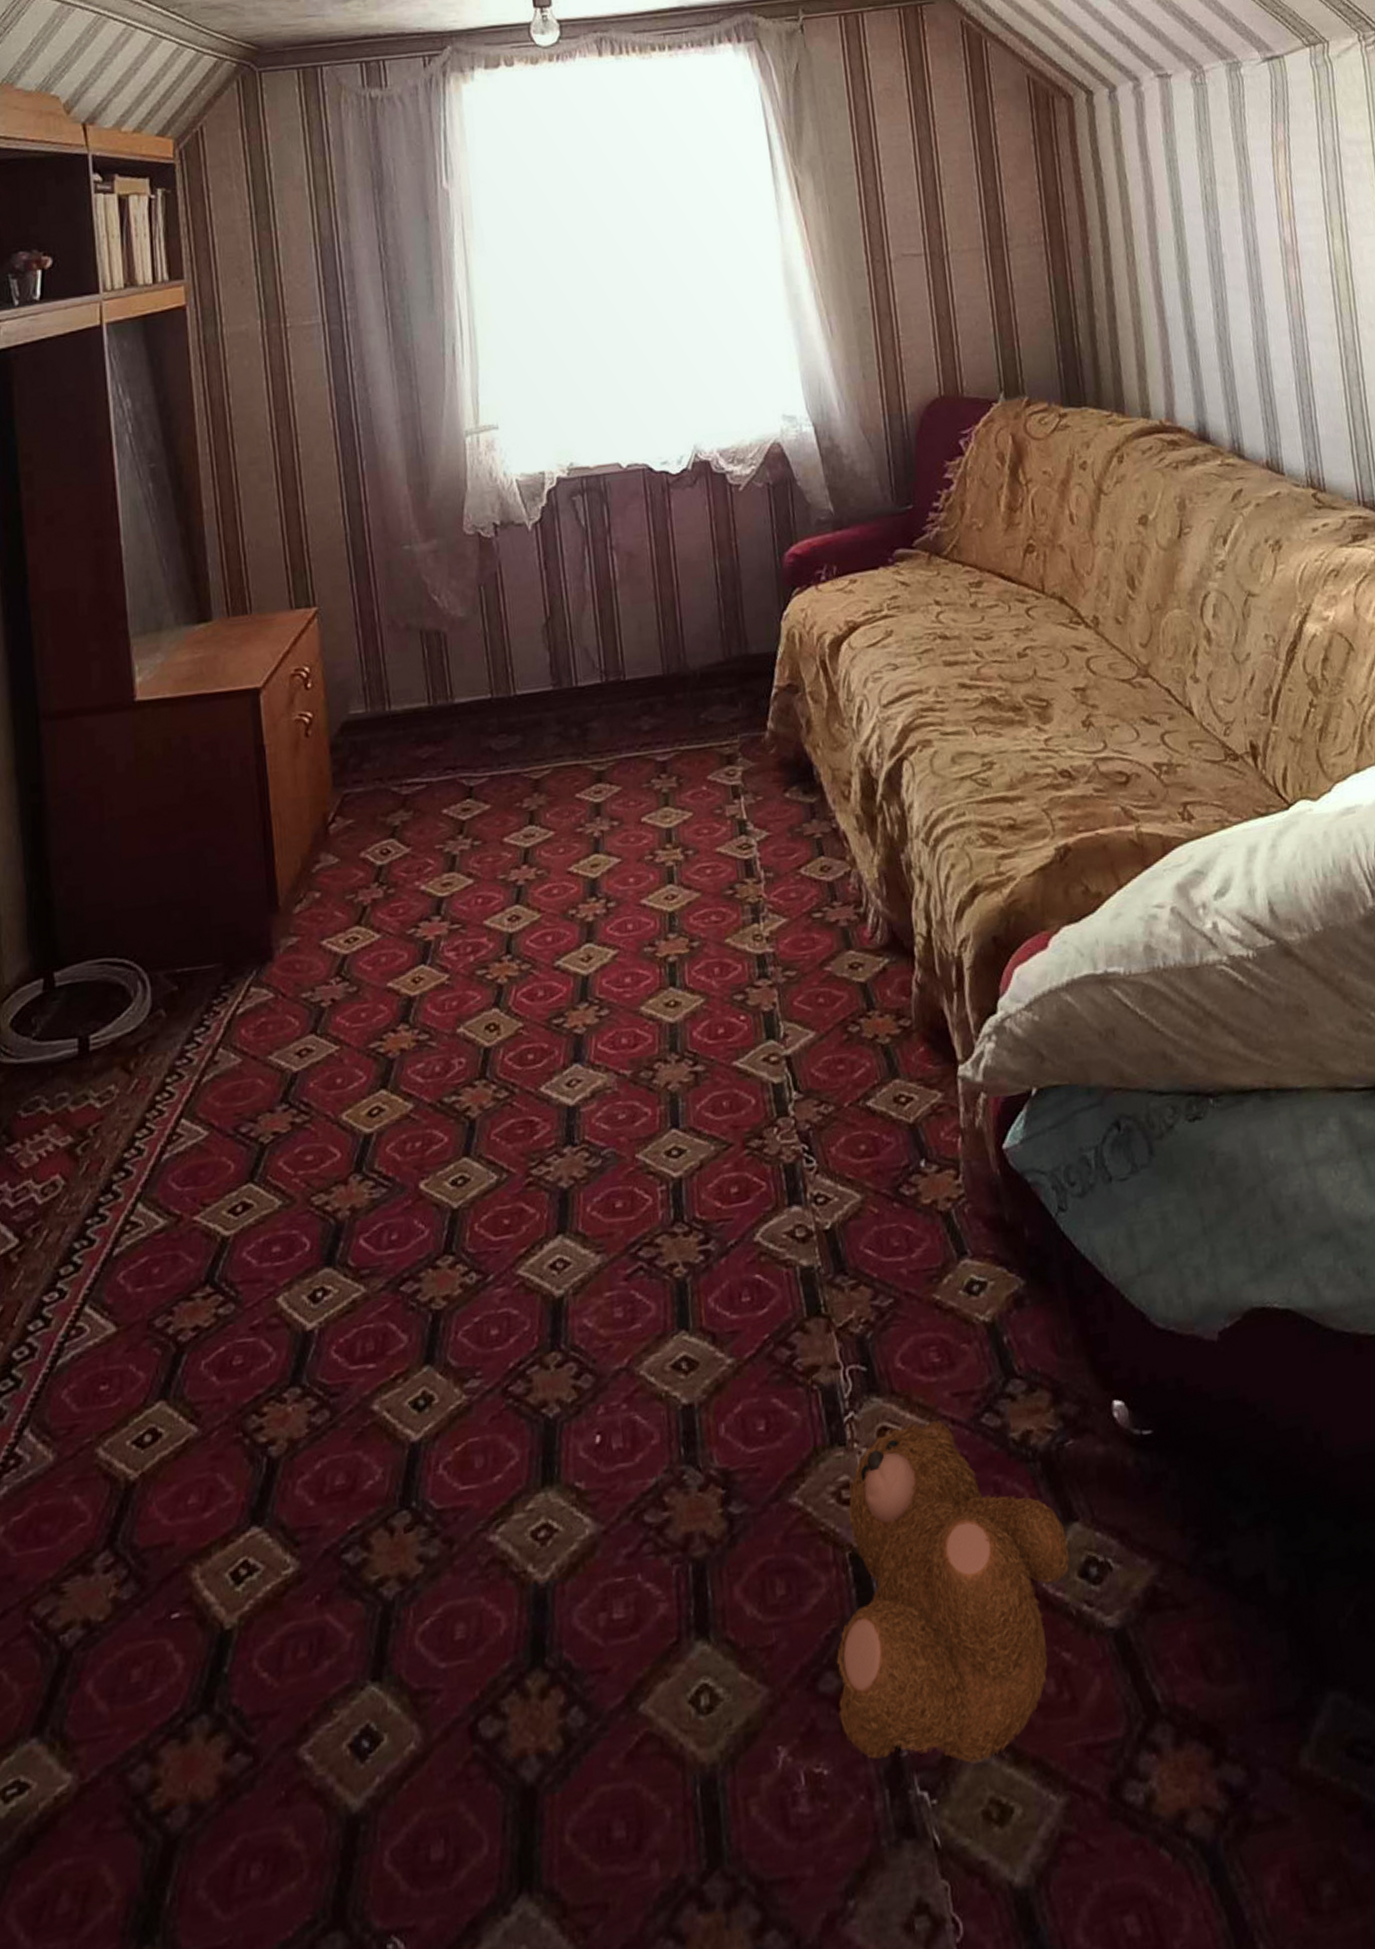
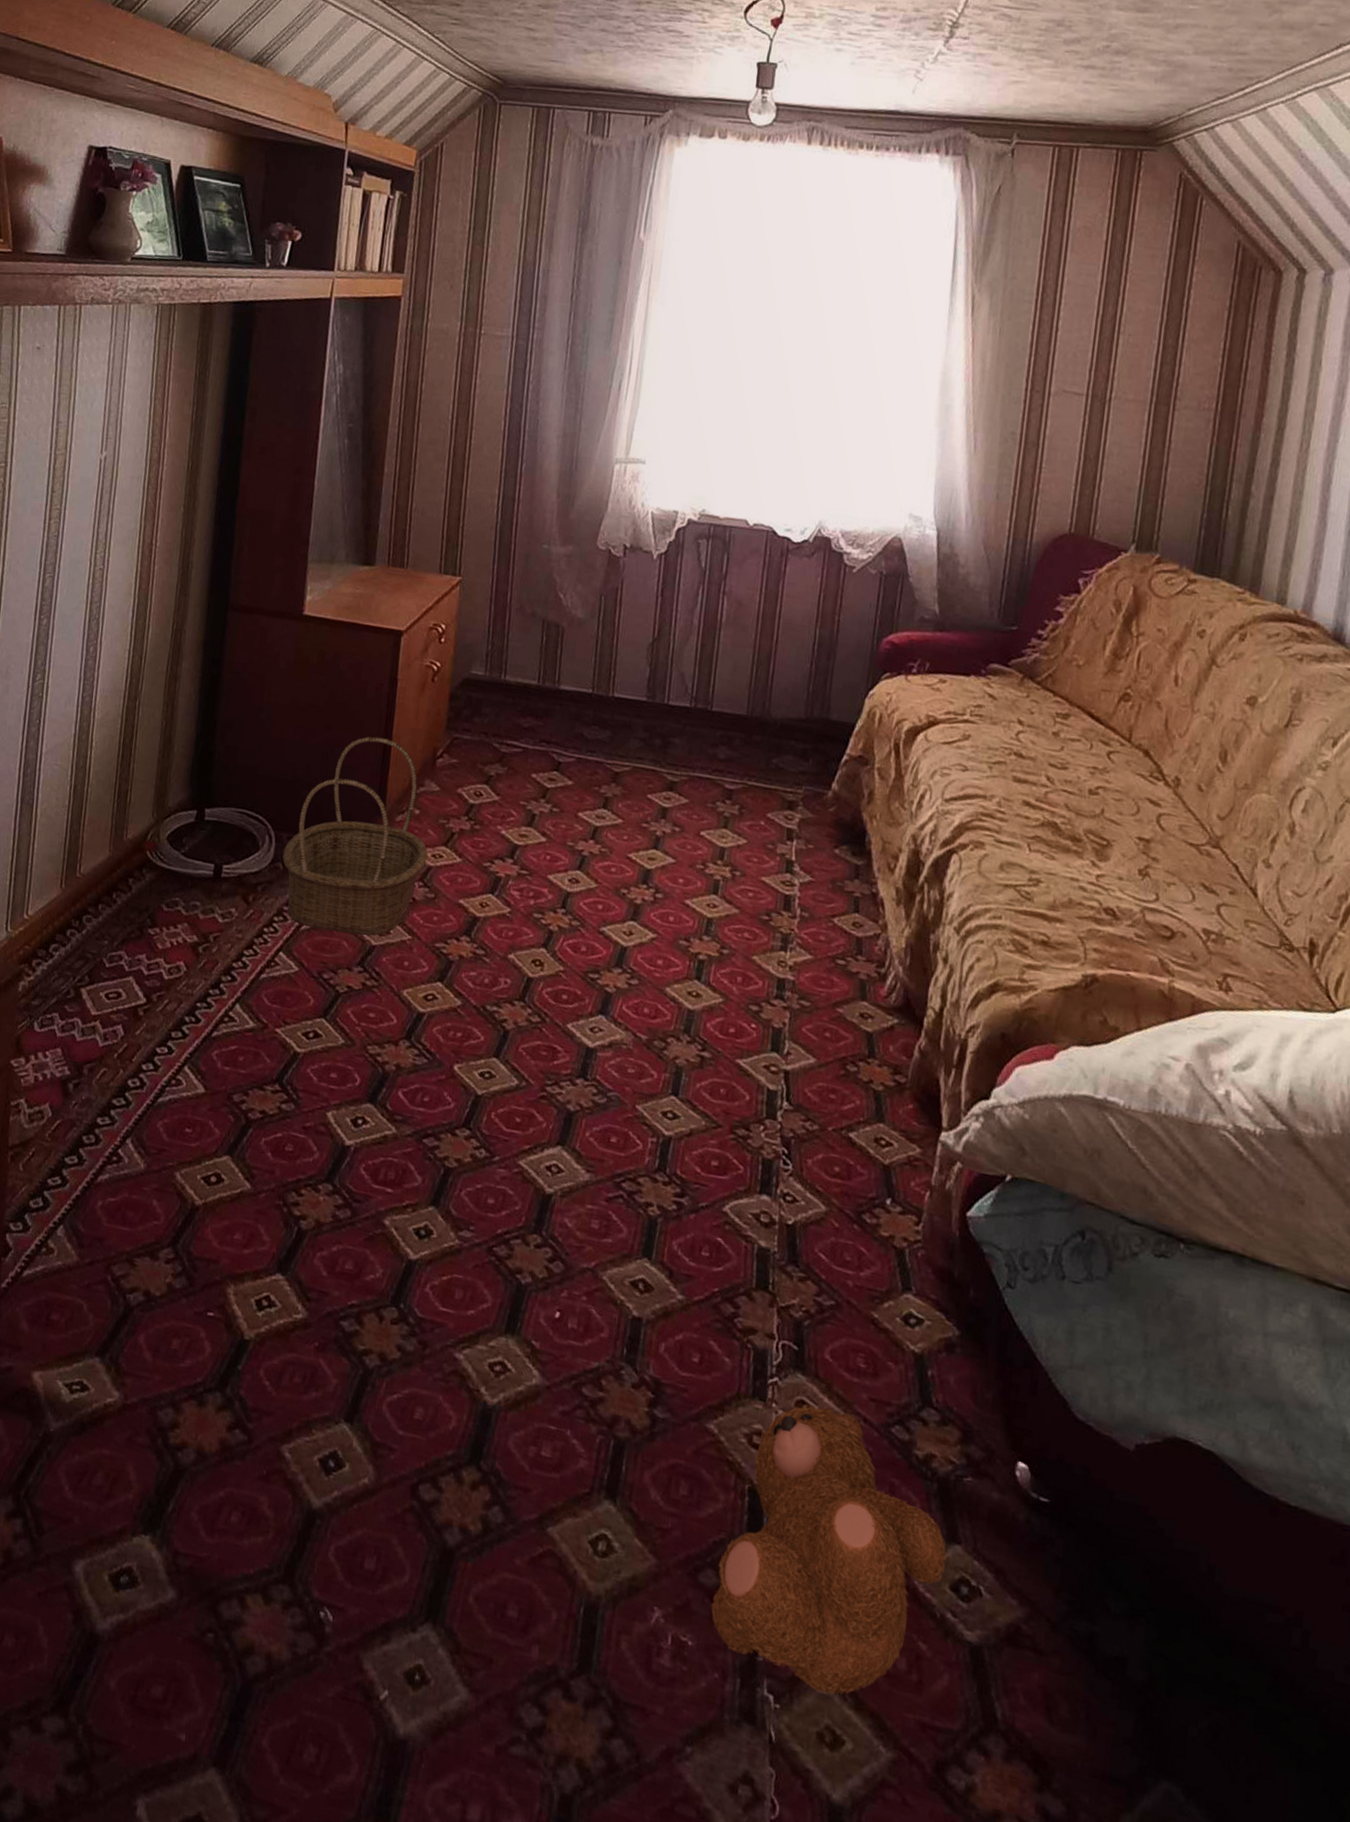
basket: none [163,819,341,1077] -> present [282,736,428,936]

